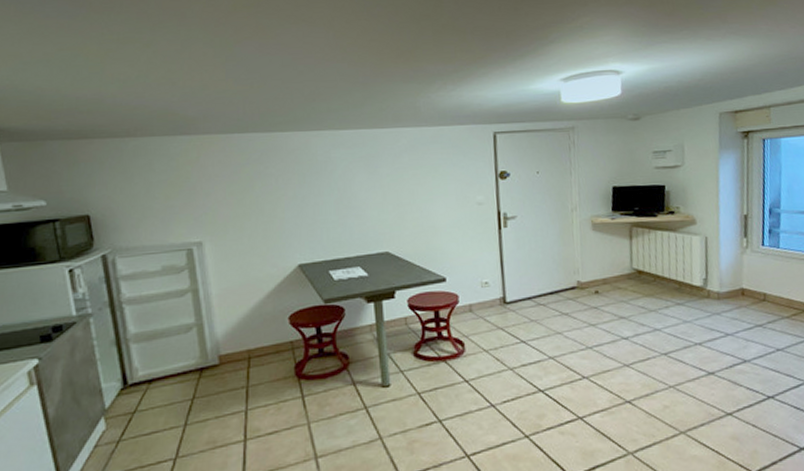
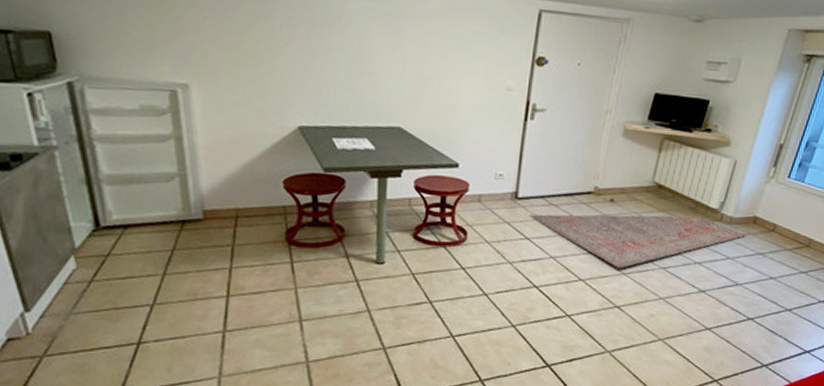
rug: none [520,296,739,360] -> present [529,214,746,268]

